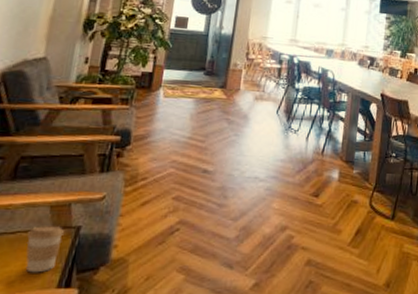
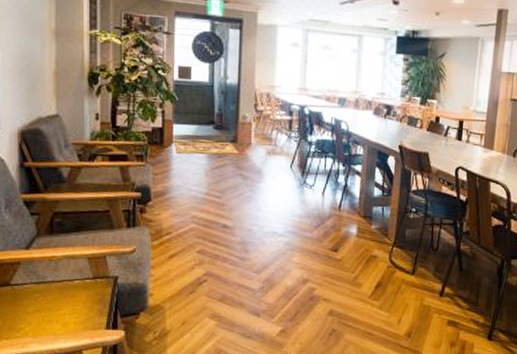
coffee cup: present [25,226,64,273] -> none [73,275,103,316]

